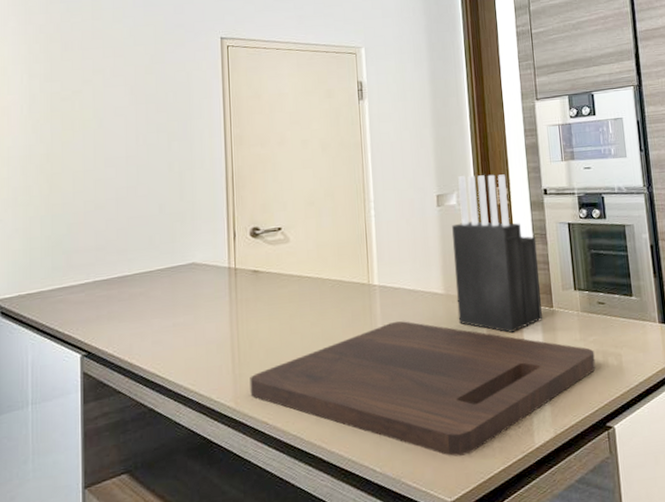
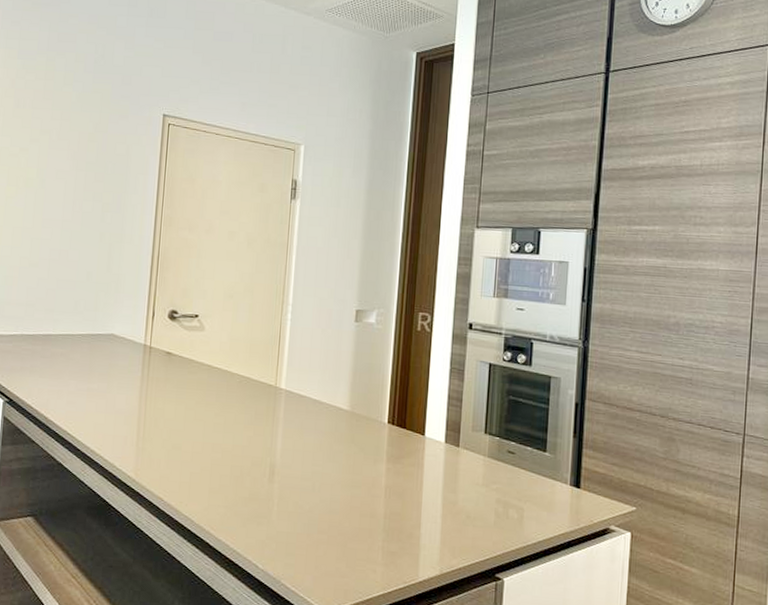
cutting board: present [250,321,596,457] -> none [150,428,495,572]
knife block: present [452,174,542,333] -> none [359,295,453,463]

